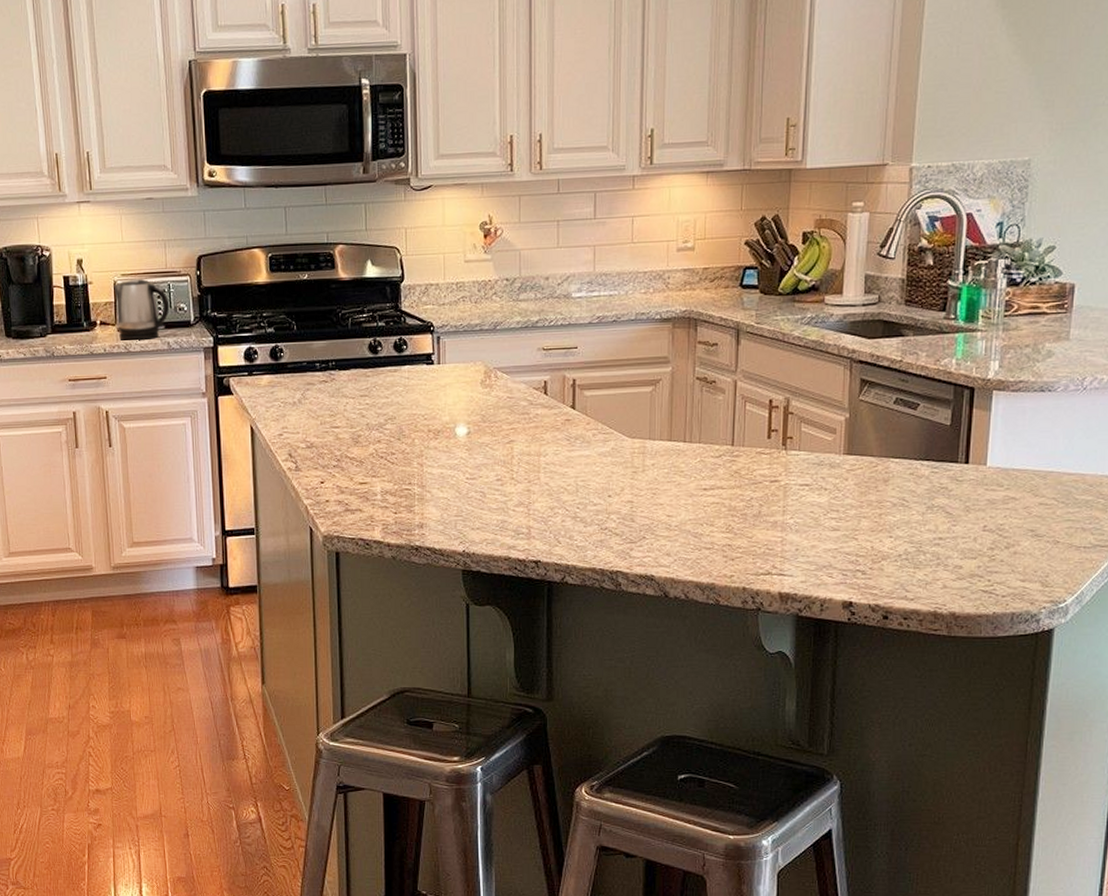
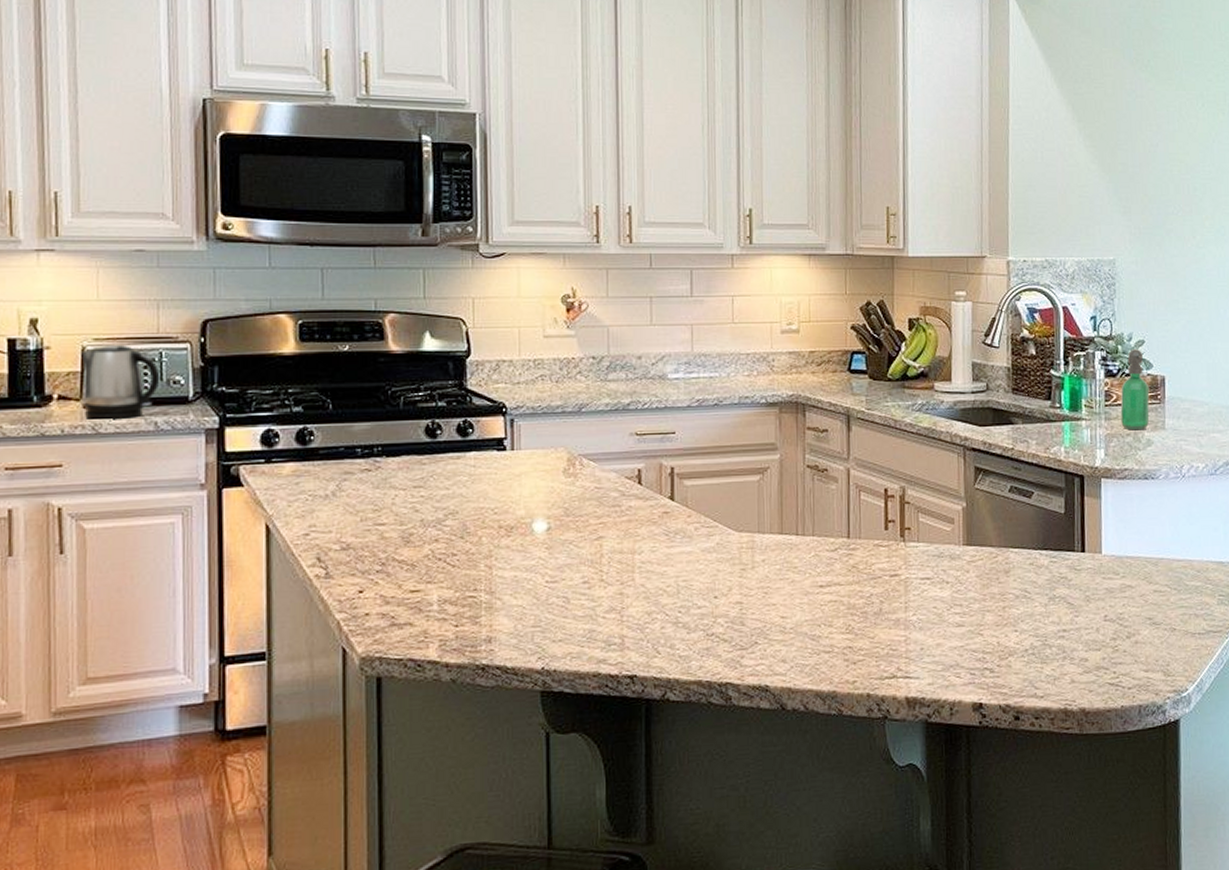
soap dispenser: none [1020,256,1056,342] -> present [1120,349,1150,431]

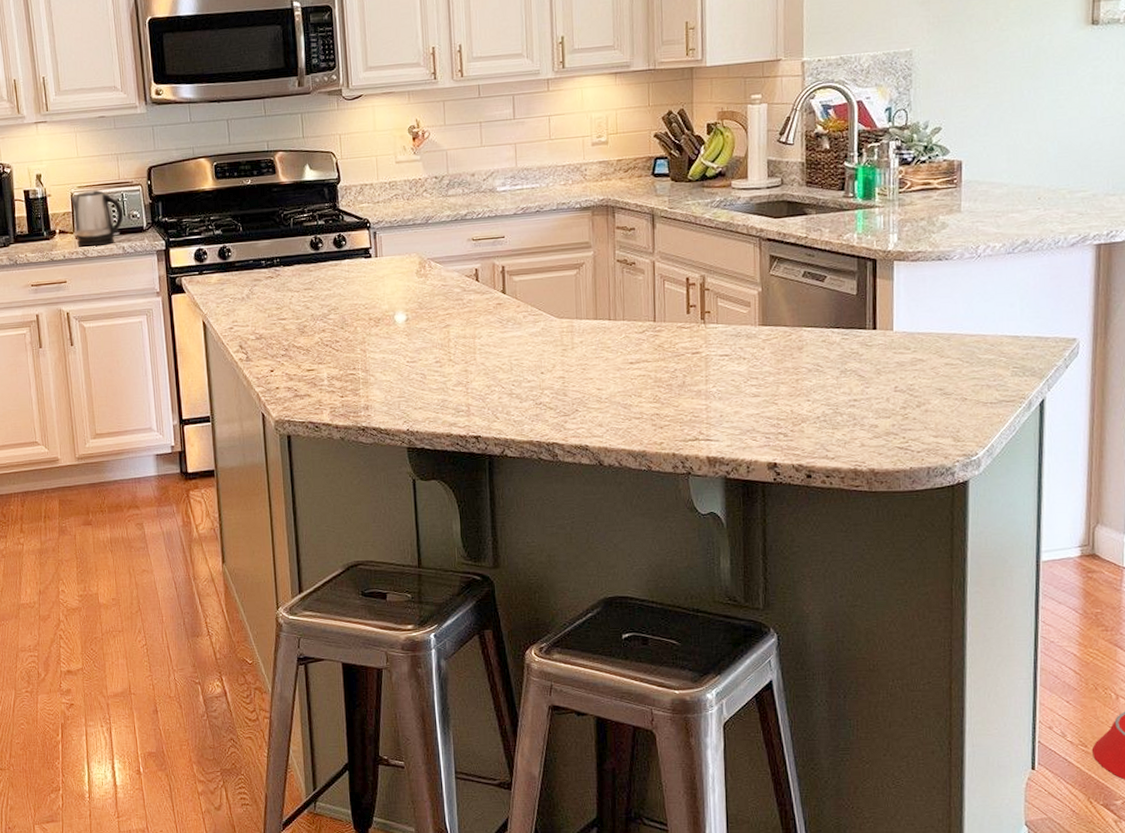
soap dispenser: present [1120,349,1150,431] -> none [914,136,946,215]

